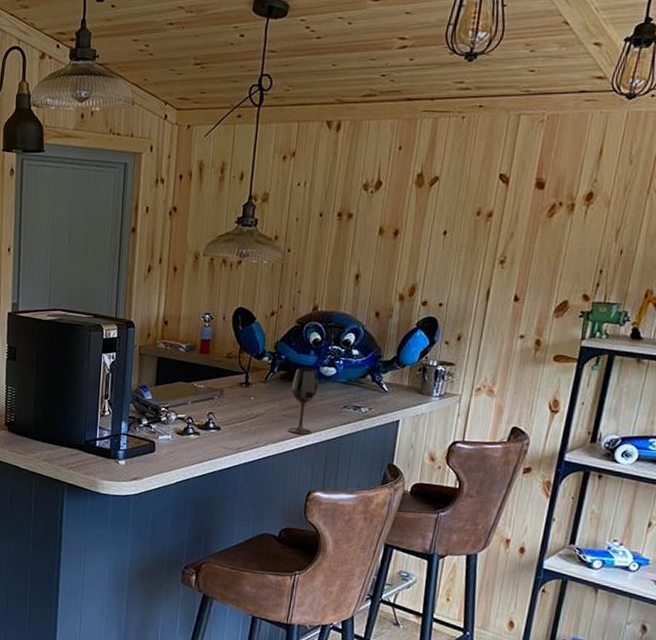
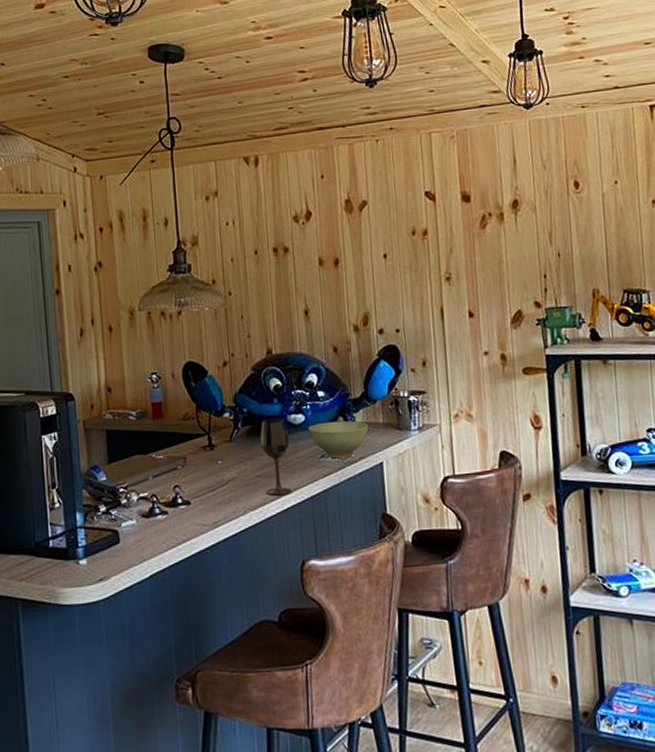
bowl: none [337,377,394,412] -> present [308,420,369,459]

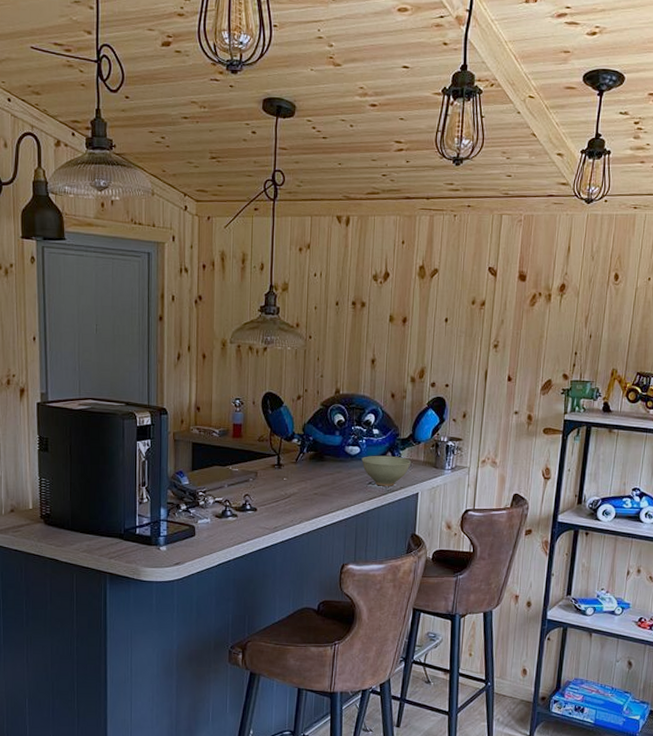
wine glass: present [260,418,292,496] -> none [320,448,345,511]

